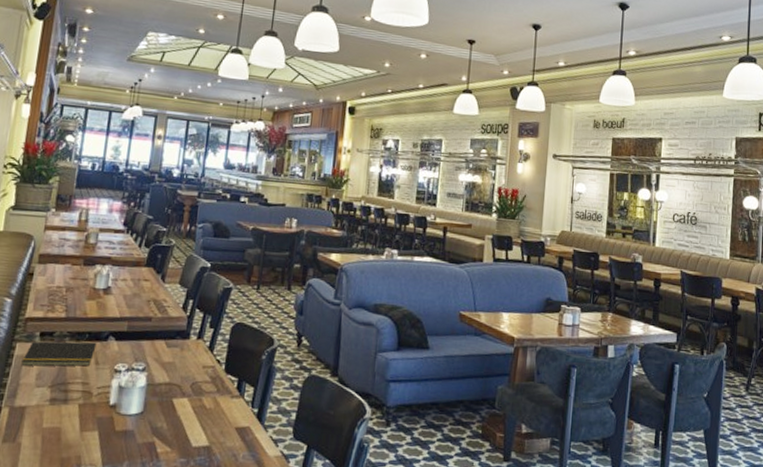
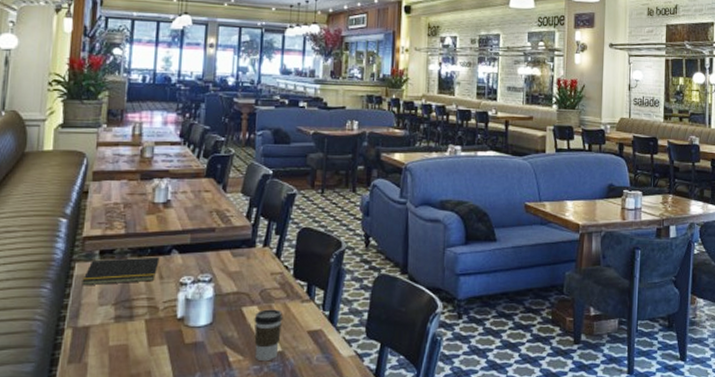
coffee cup: none [182,402,213,455] -> present [254,309,284,362]

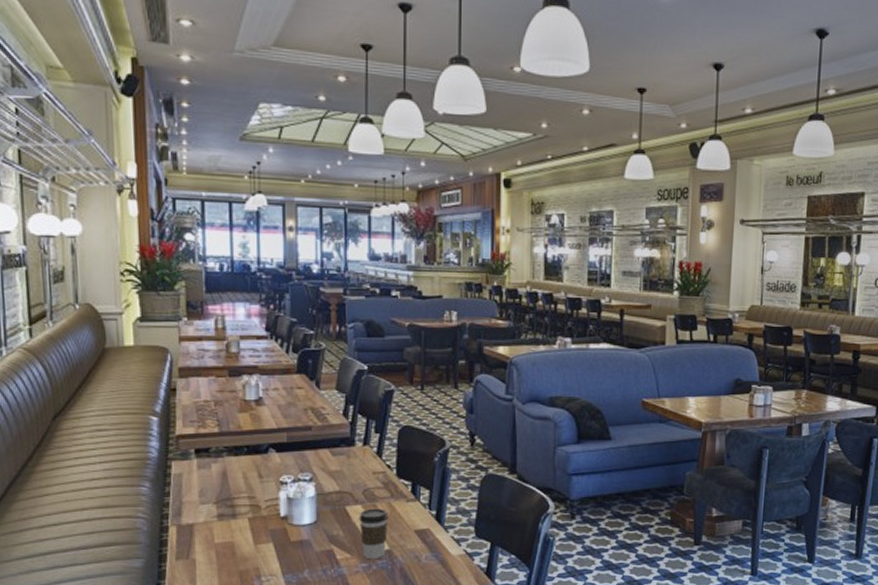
notepad: present [82,257,160,286] -> none [180,455,257,485]

